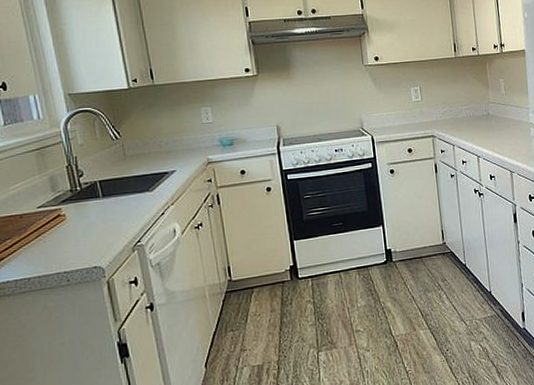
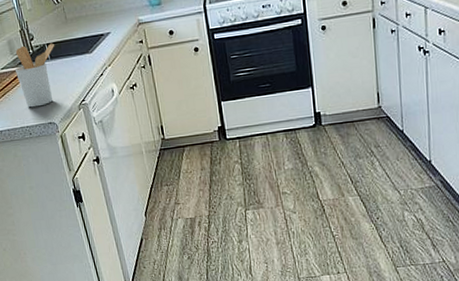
utensil holder: none [56,180,109,251] -> present [15,43,55,108]

